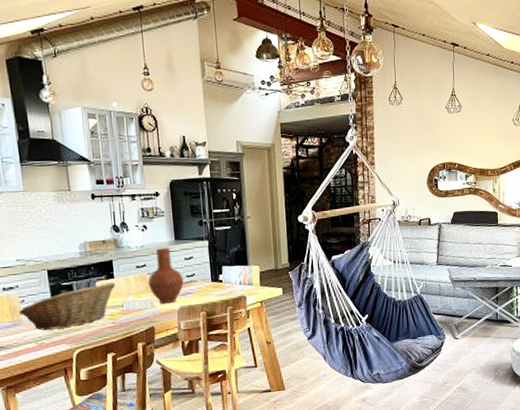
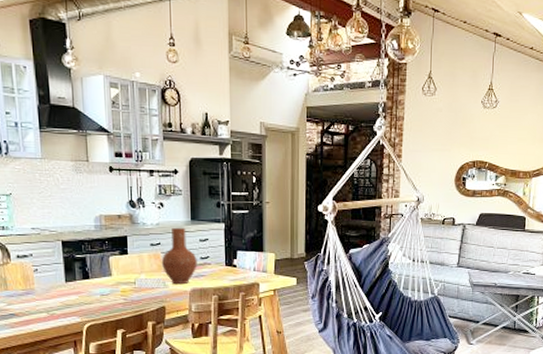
fruit basket: present [19,282,116,330] -> none [32,258,130,301]

